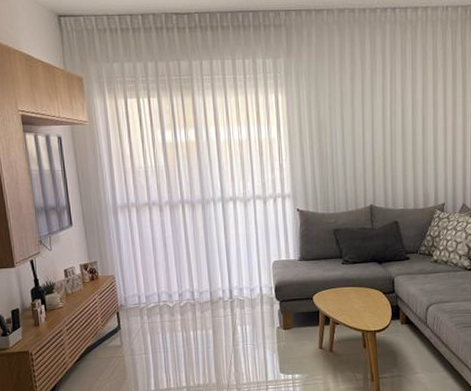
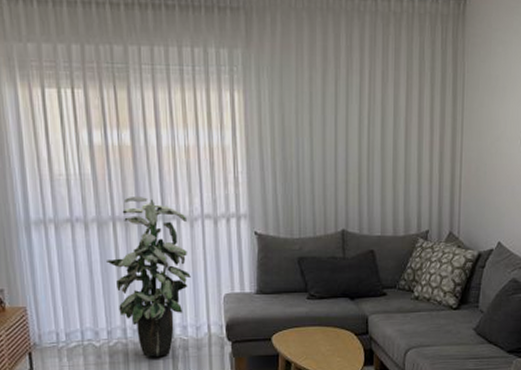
indoor plant: none [176,182,245,315] -> present [105,195,191,357]

